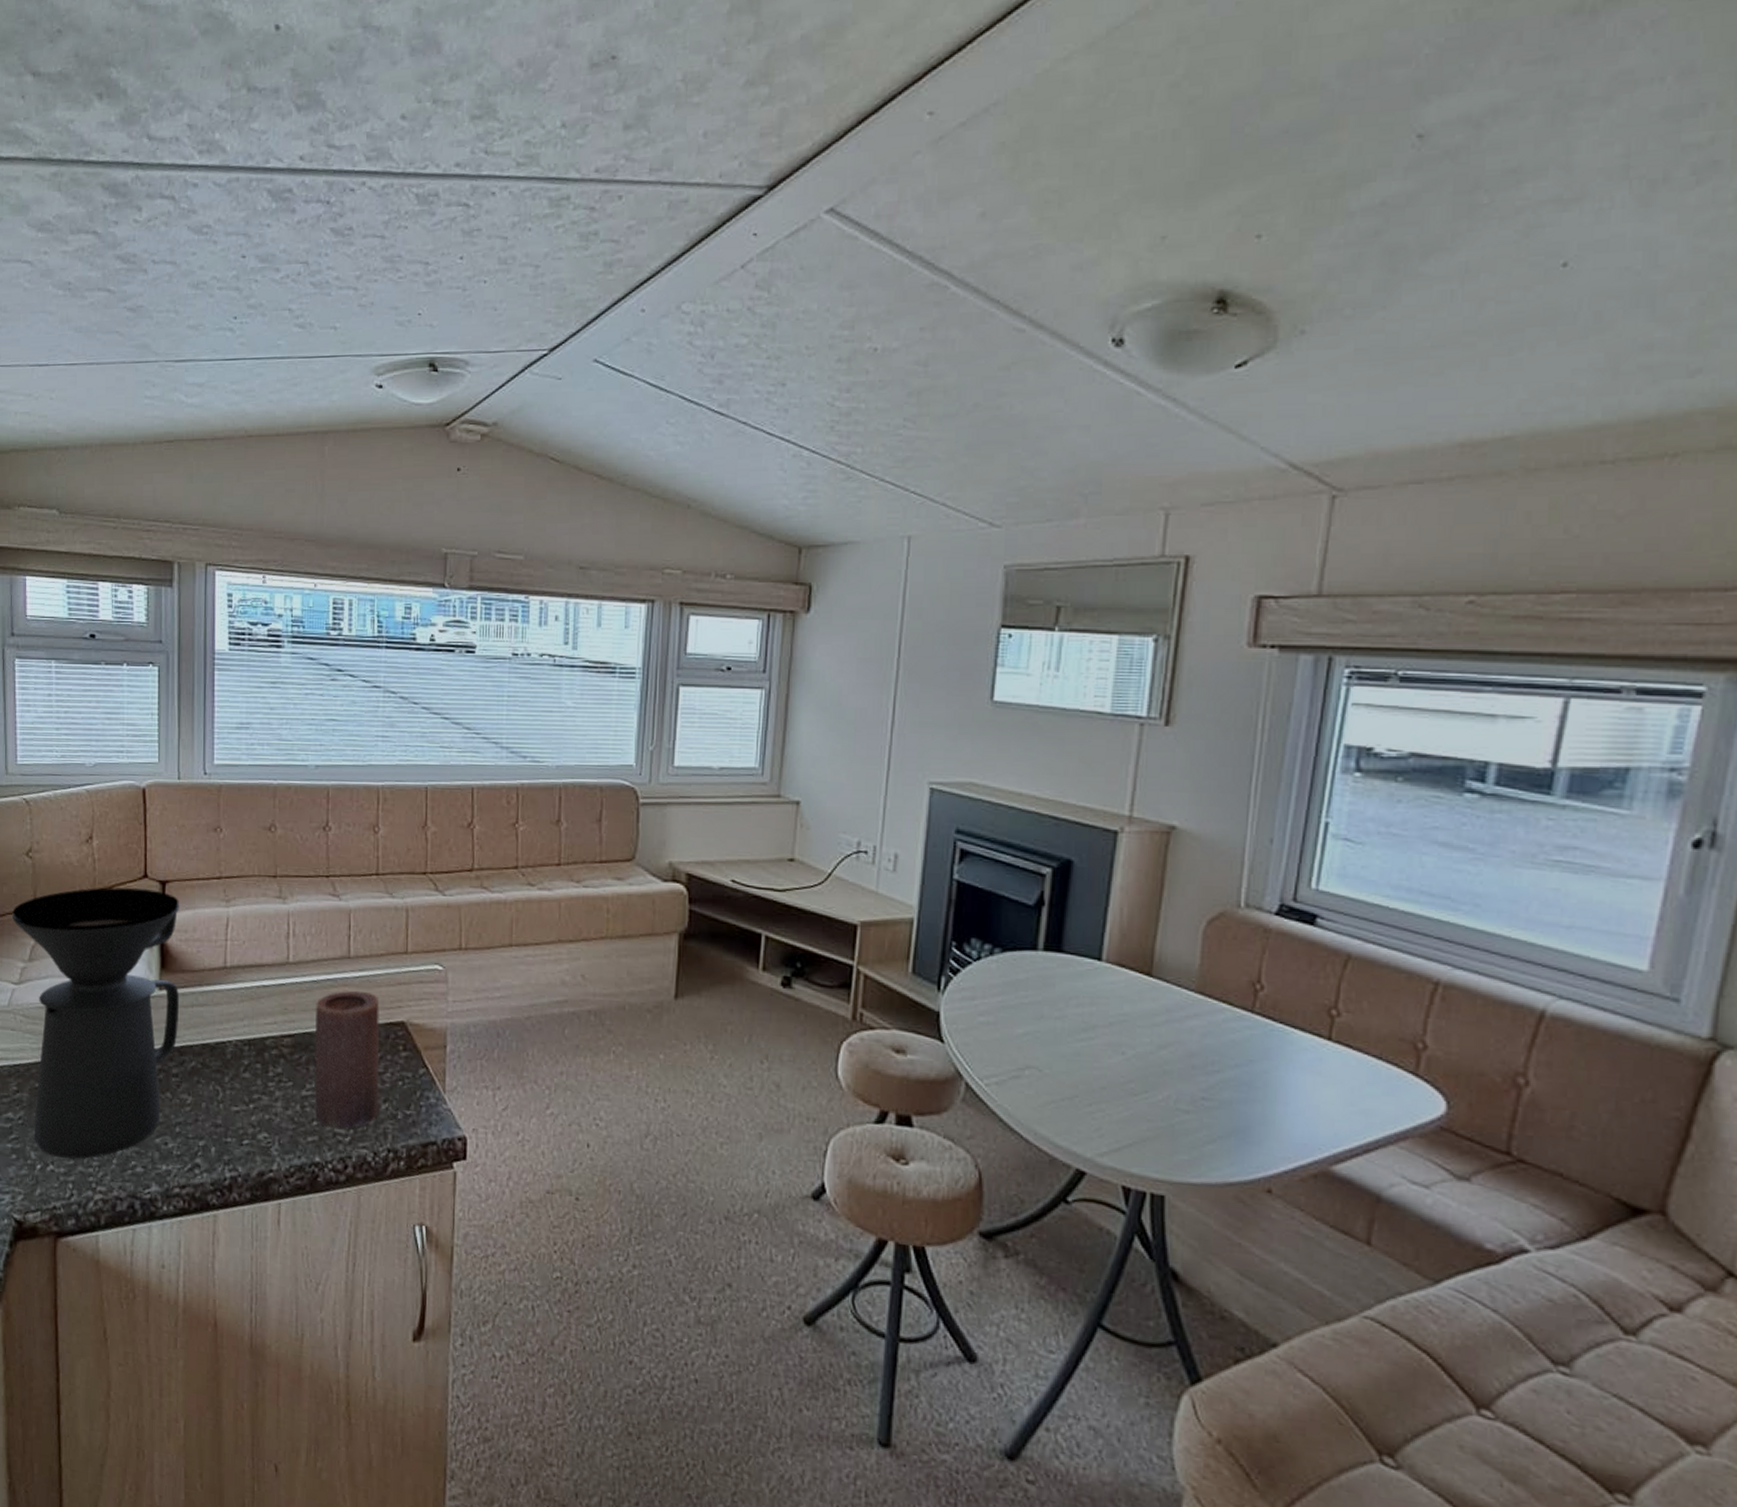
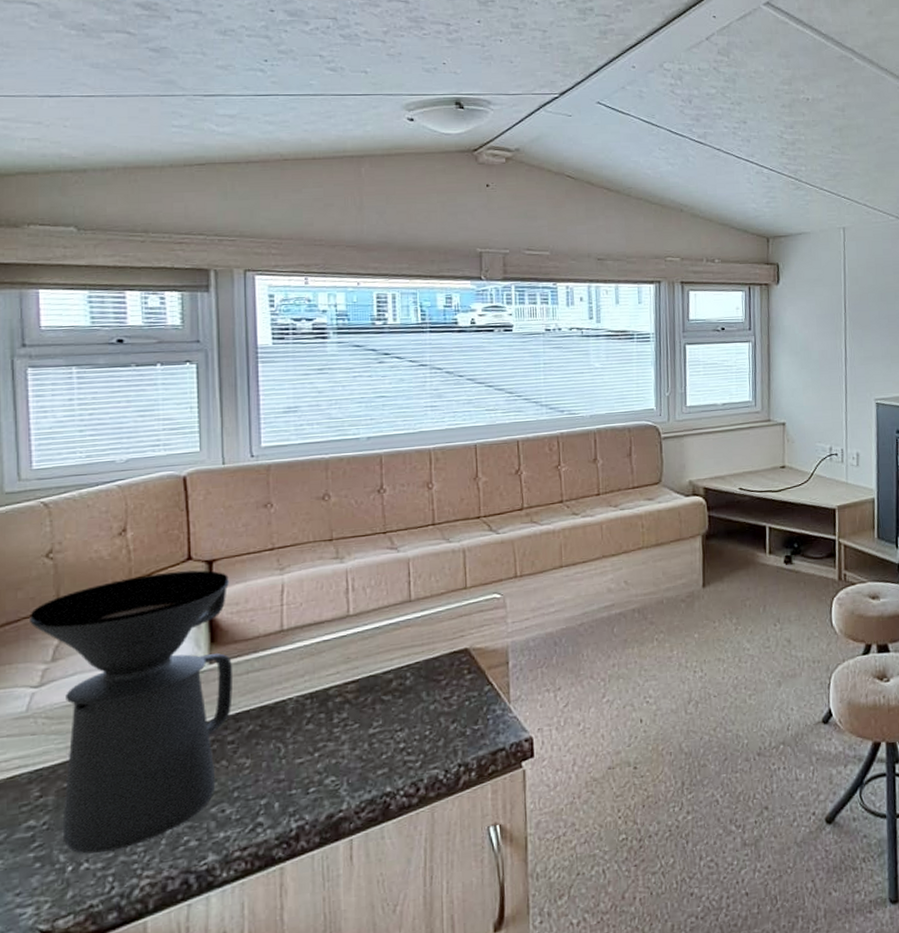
candle: present [314,990,380,1129] -> none [379,628,447,757]

